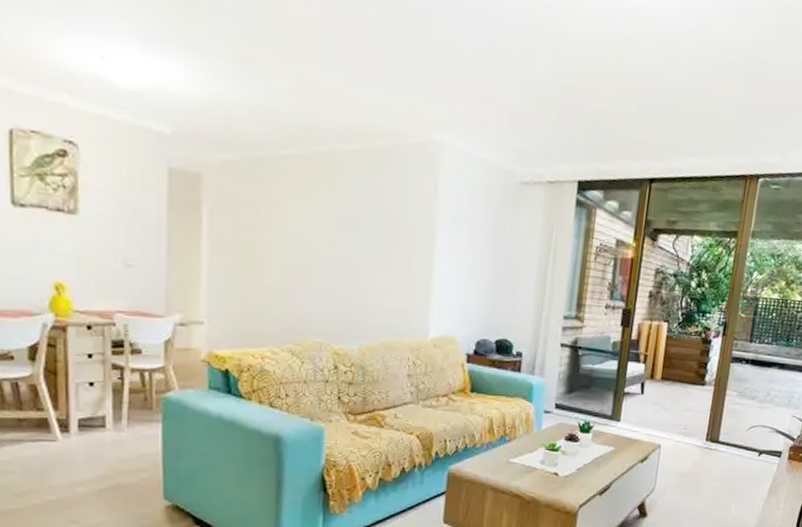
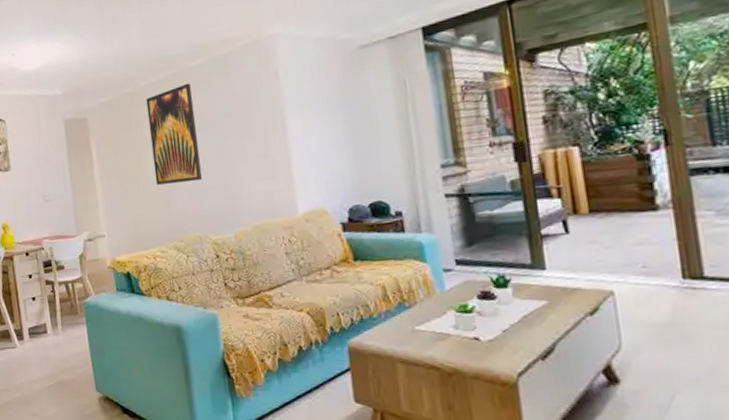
wall art: none [279,167,341,283] -> present [146,83,203,185]

